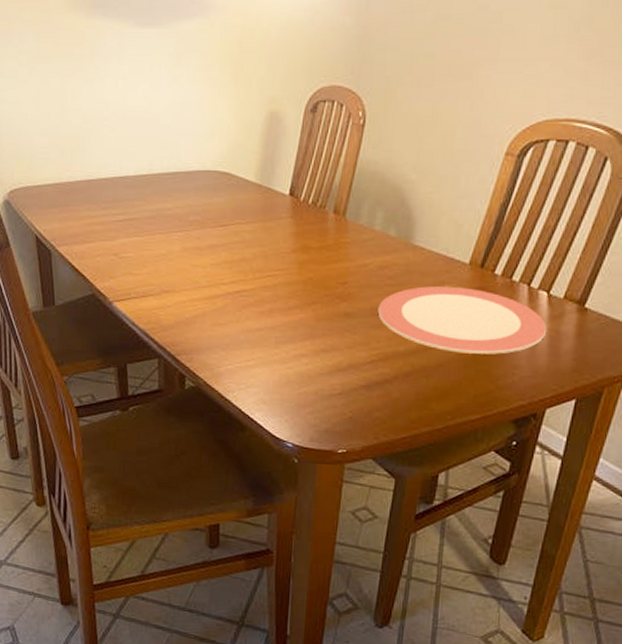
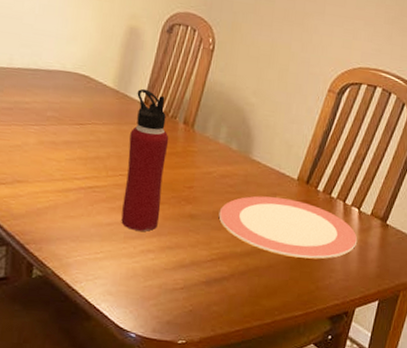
water bottle: none [271,179,319,335] -> present [121,88,169,232]

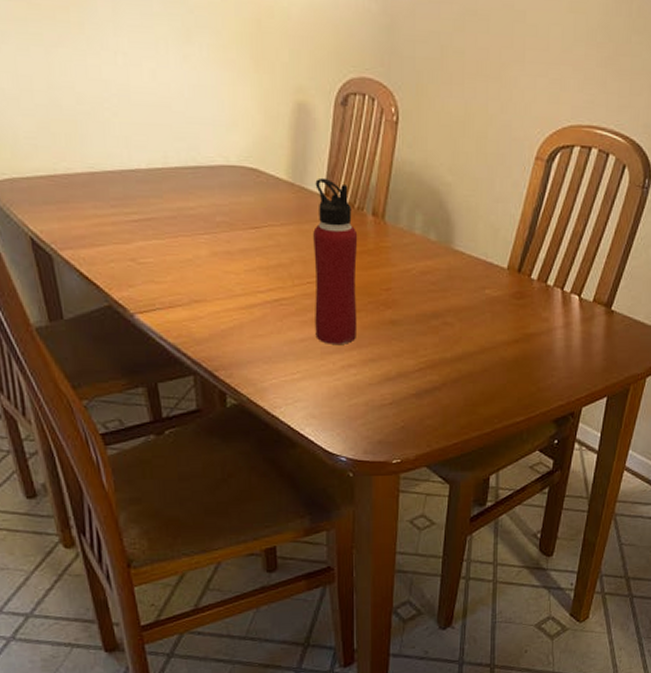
plate: present [218,196,358,259] -> none [423,291,580,358]

